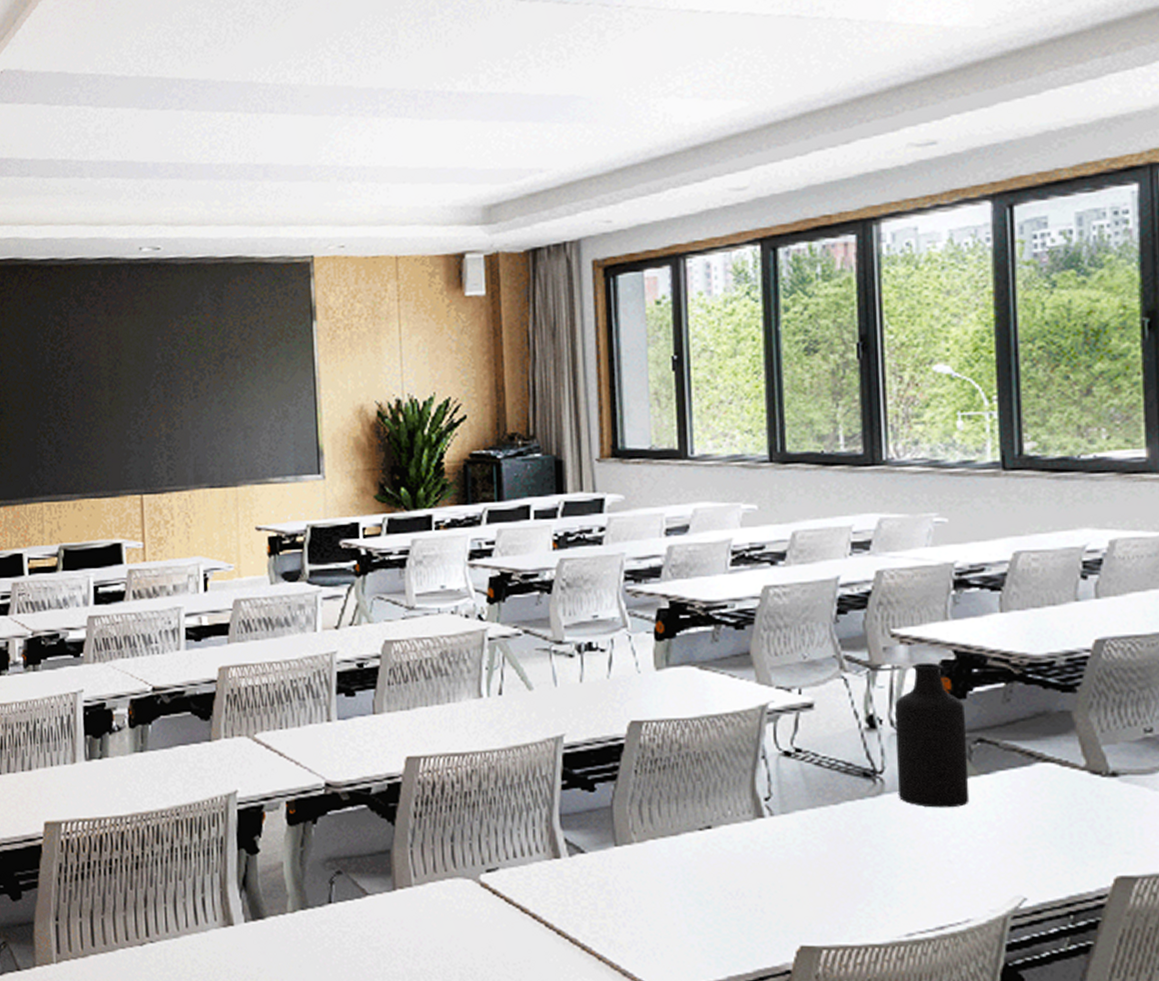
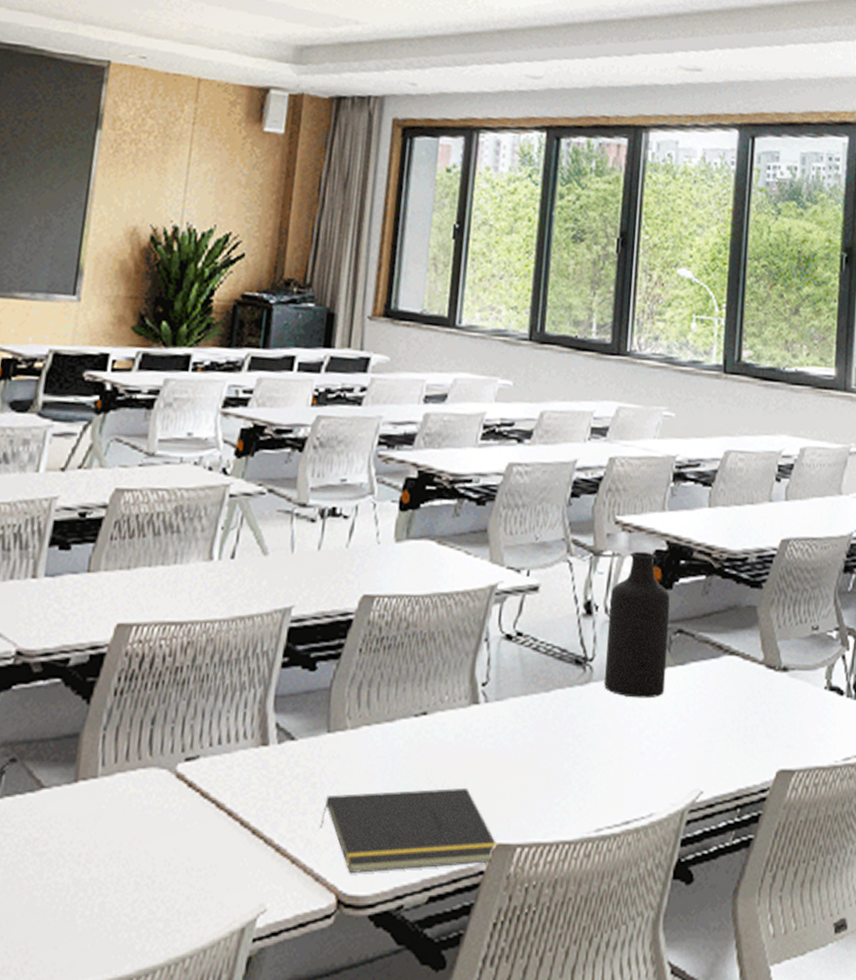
notepad: none [621,894,803,970] -> present [320,787,499,873]

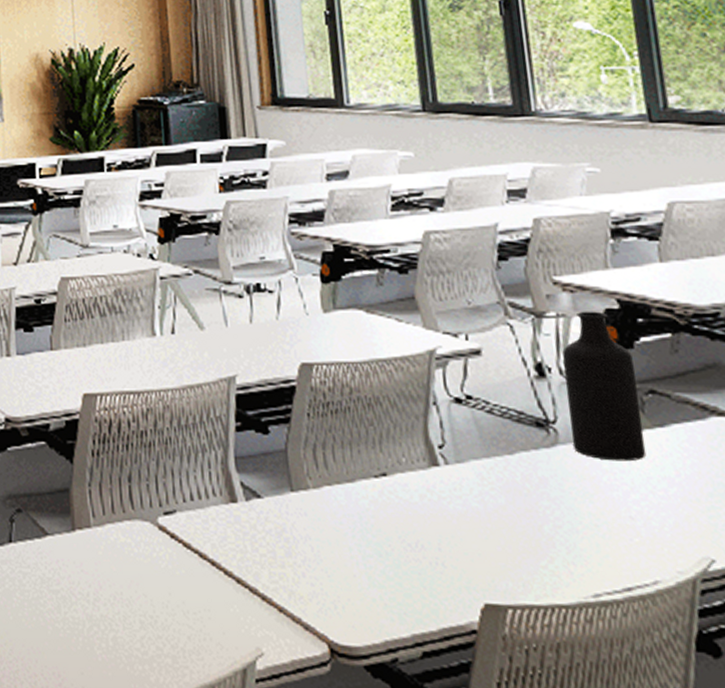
notepad: present [320,787,499,873] -> none [300,547,487,625]

